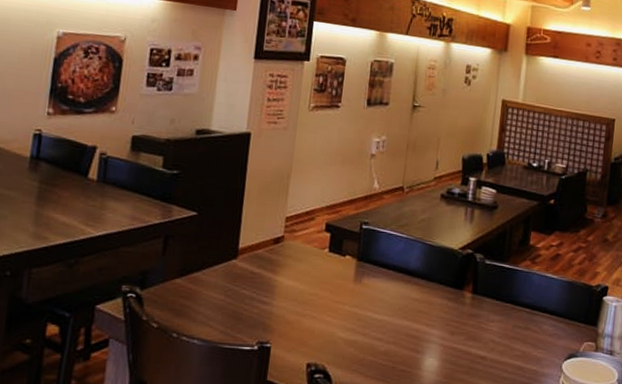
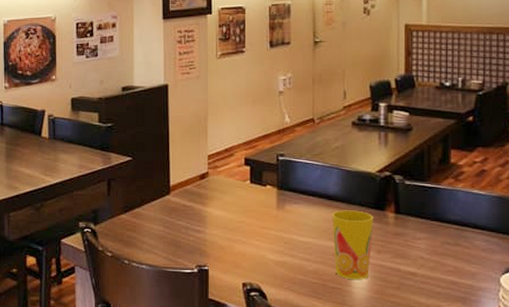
cup: none [407,287,451,362] -> present [332,210,373,280]

